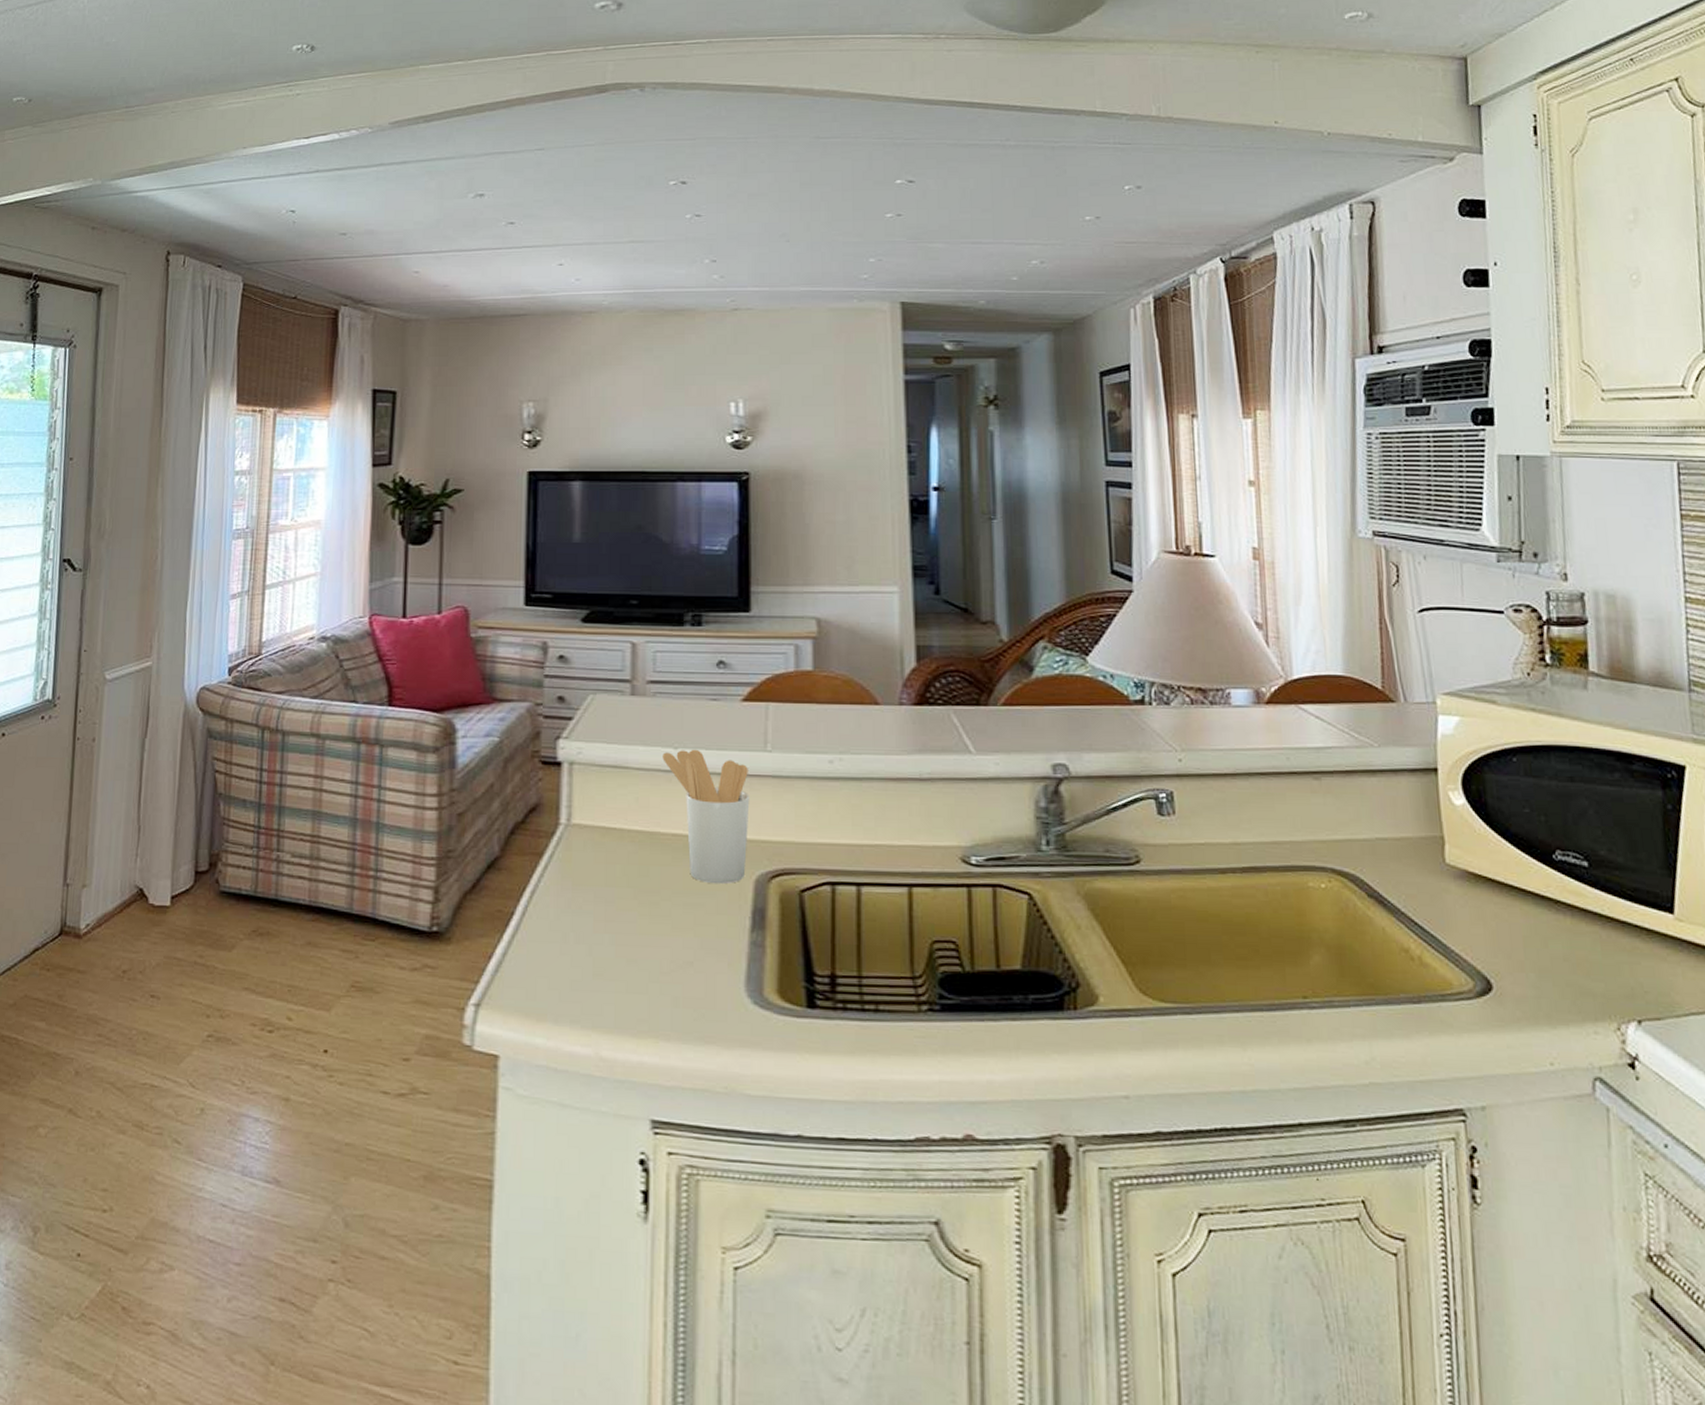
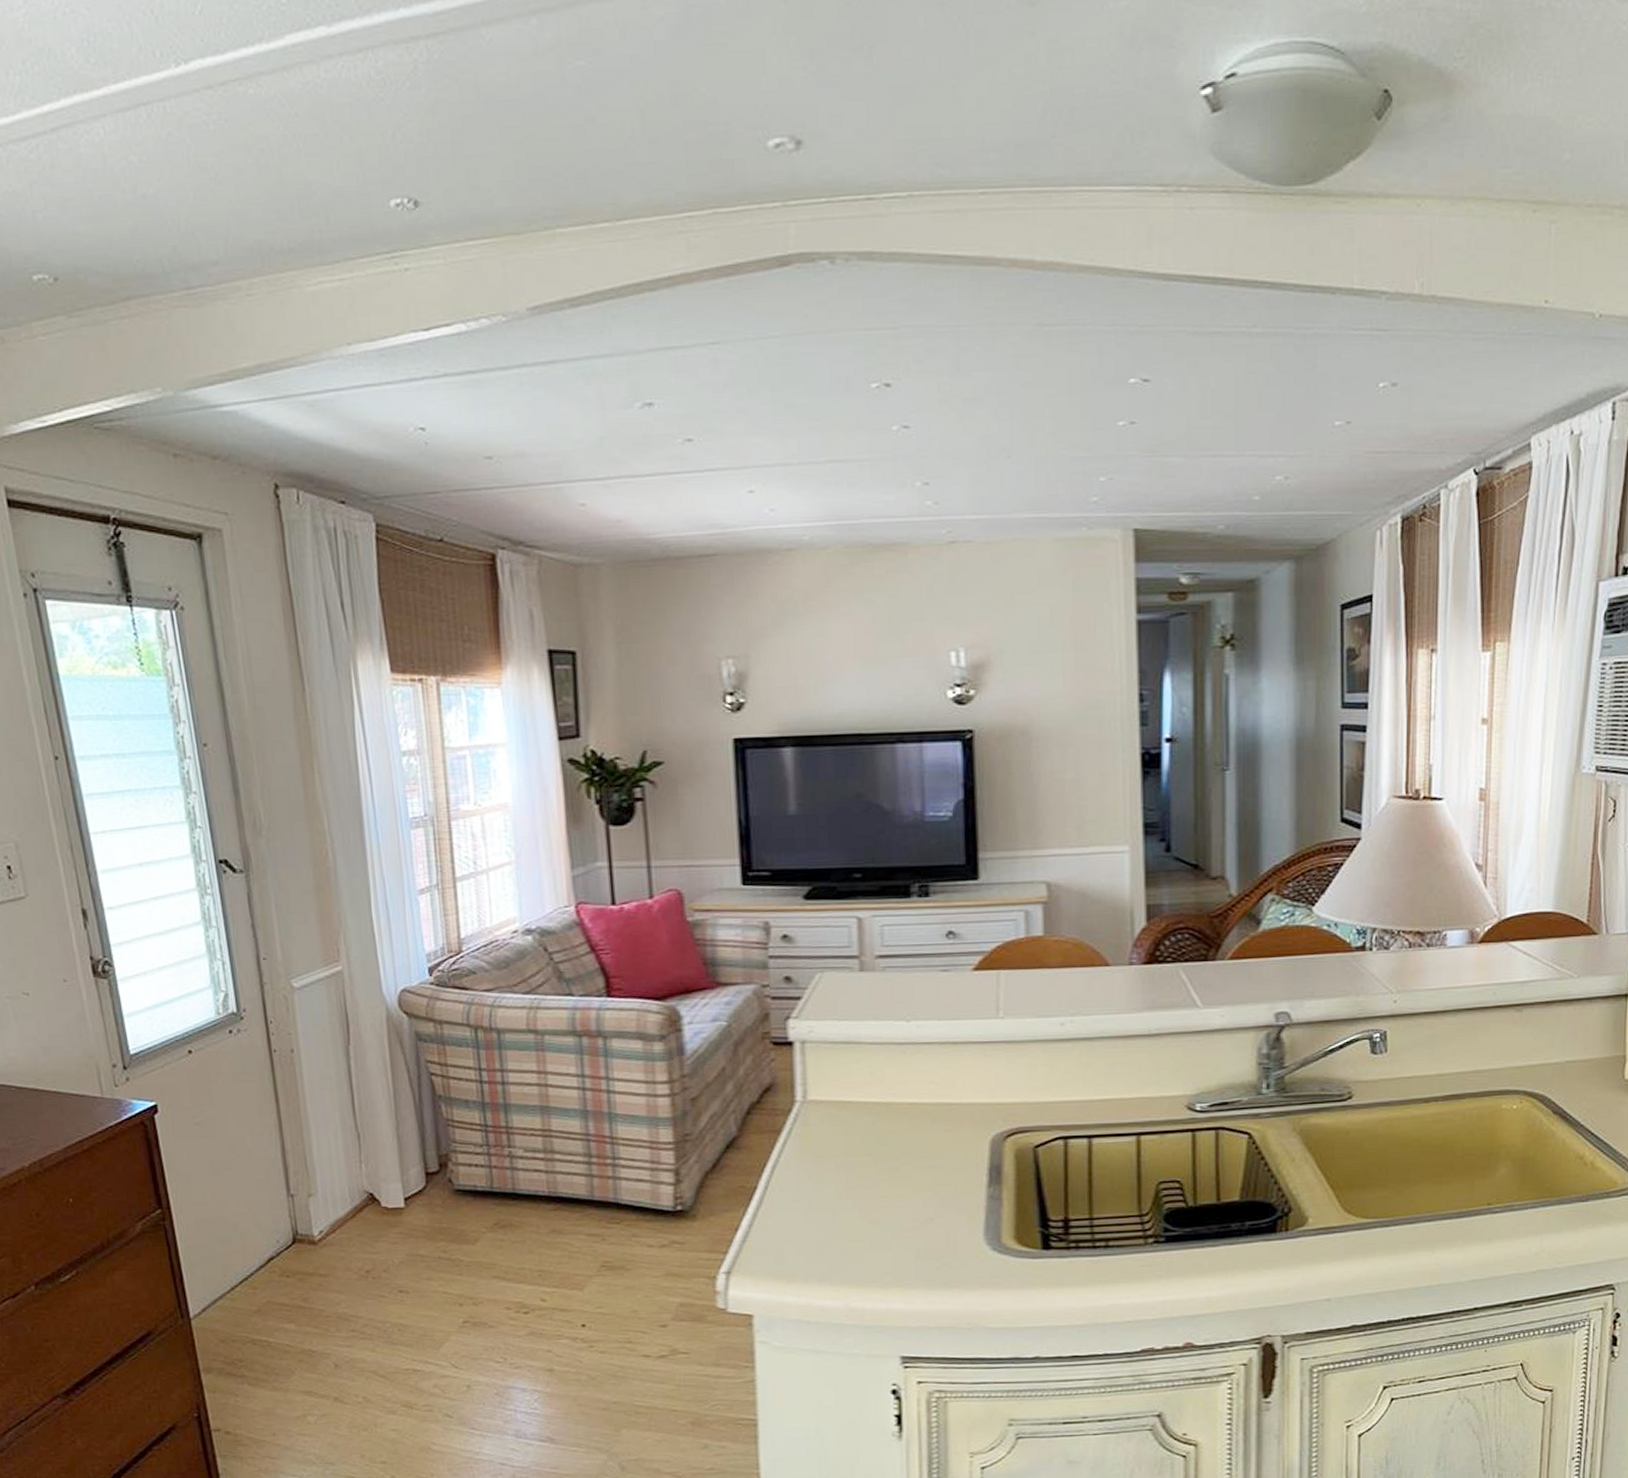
utensil holder: present [662,749,750,885] -> none [895,1020,984,1147]

